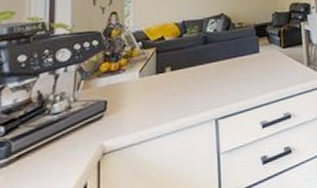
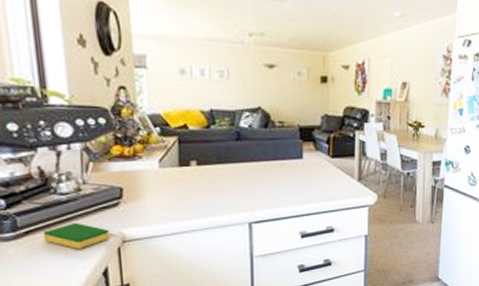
dish sponge: none [32,140,91,168] -> present [42,222,109,249]

